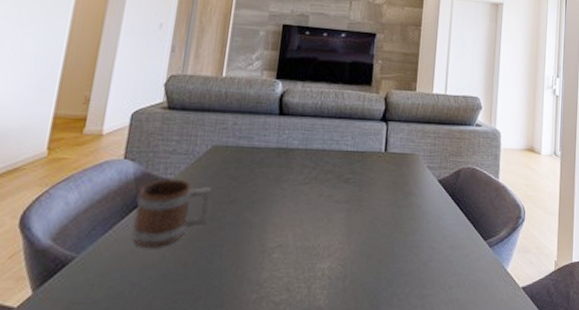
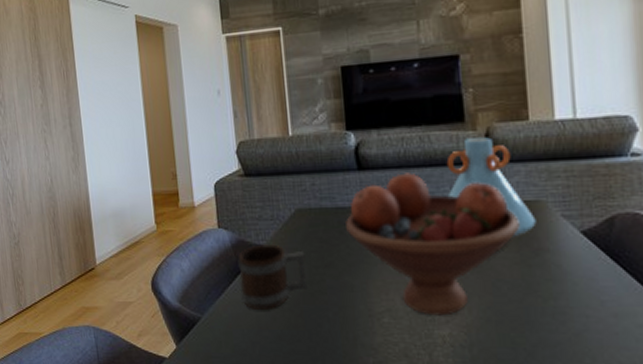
fruit bowl: none [257,121,398,250] -> present [346,172,520,316]
vase: none [348,99,410,182] -> present [446,137,536,237]

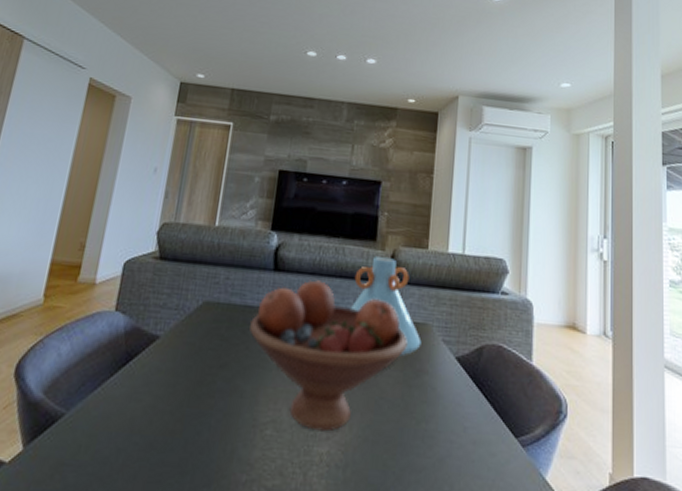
mug: present [238,244,308,311] -> none [119,335,202,412]

